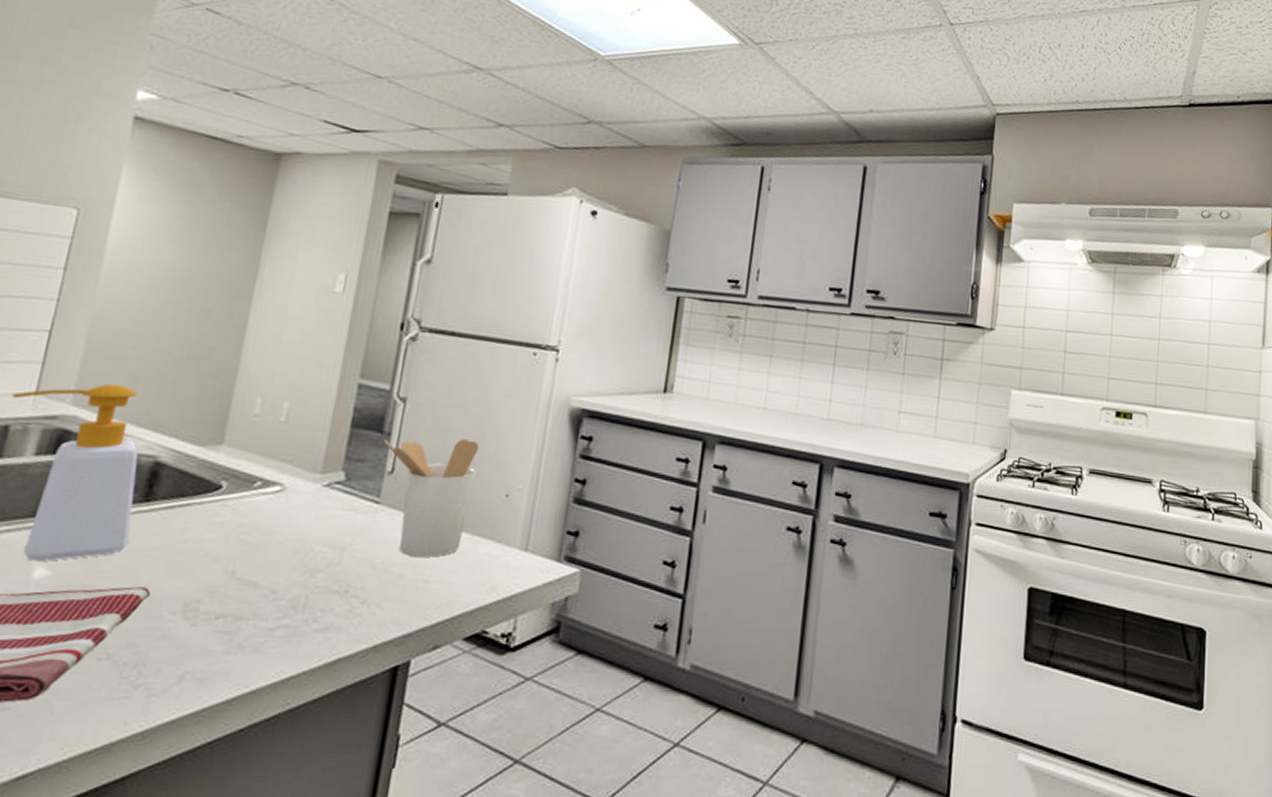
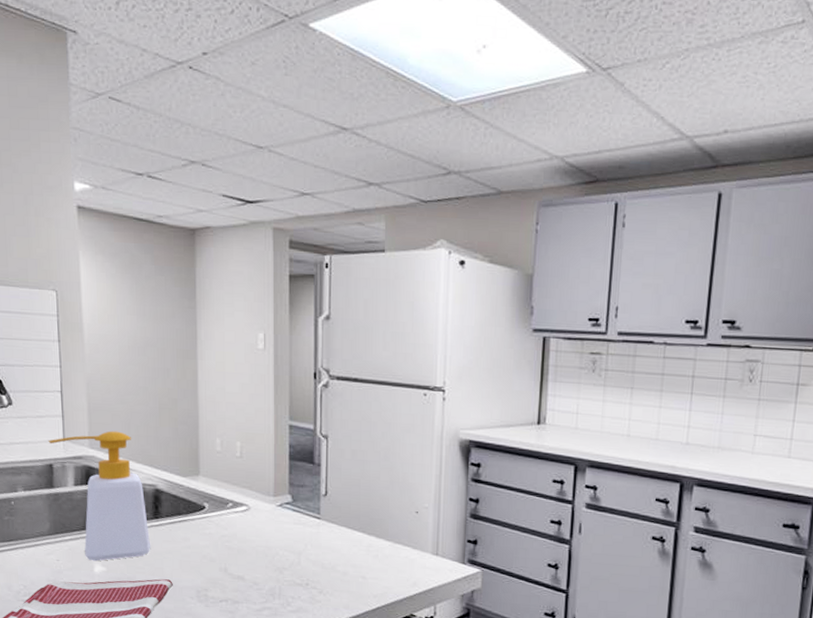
utensil holder: present [384,438,480,557] -> none [316,467,390,560]

